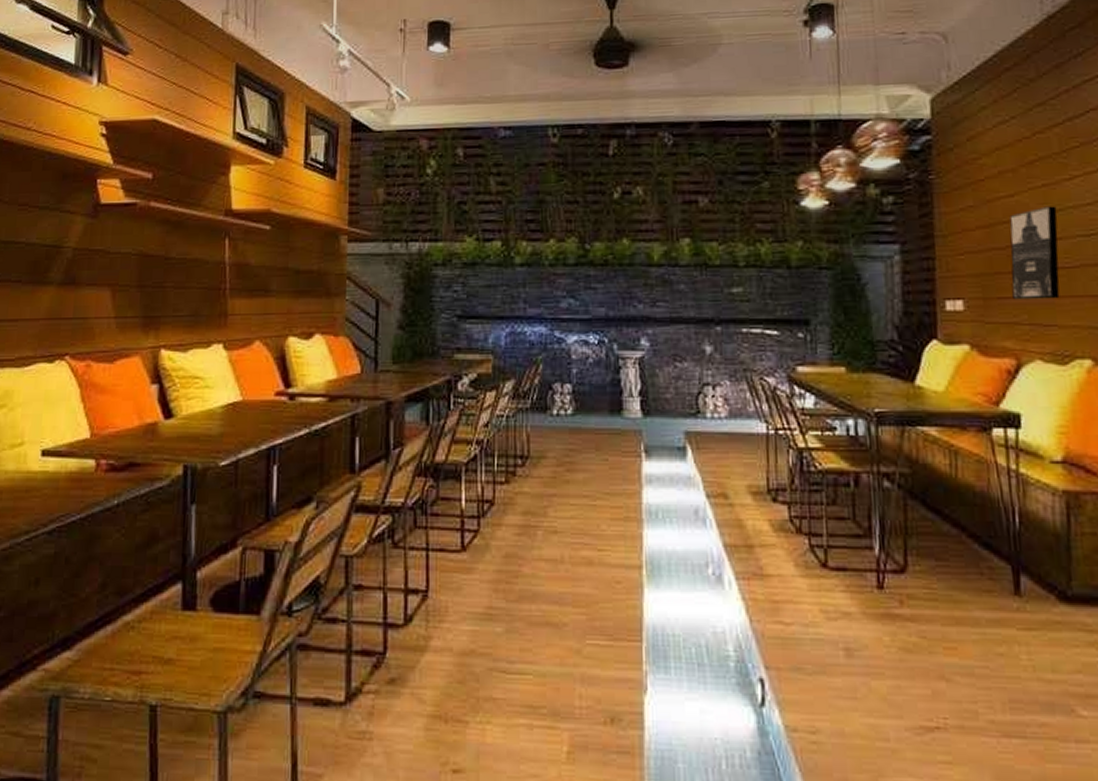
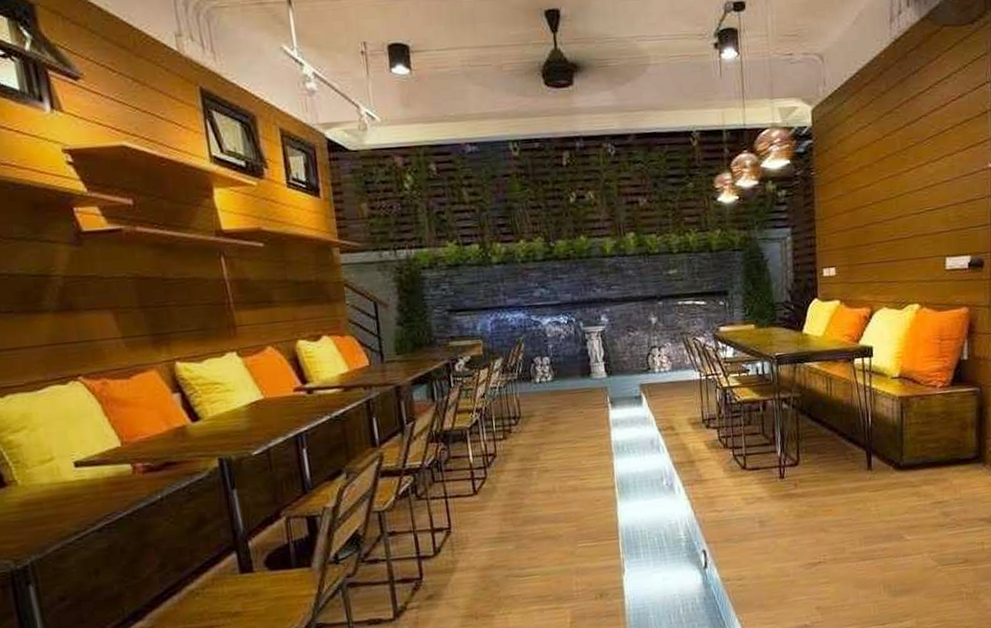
wall art: present [1009,206,1060,300] -> none [867,192,900,265]

